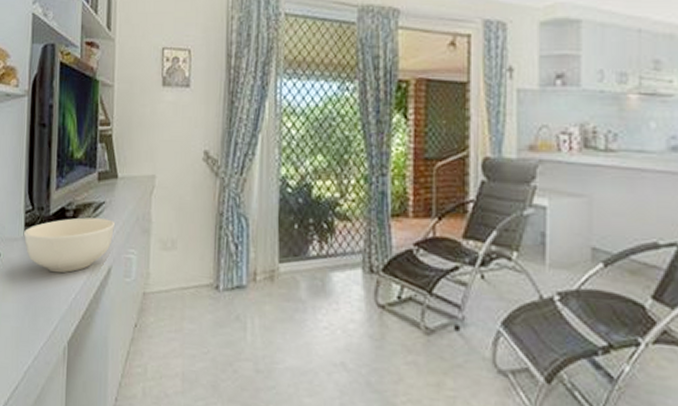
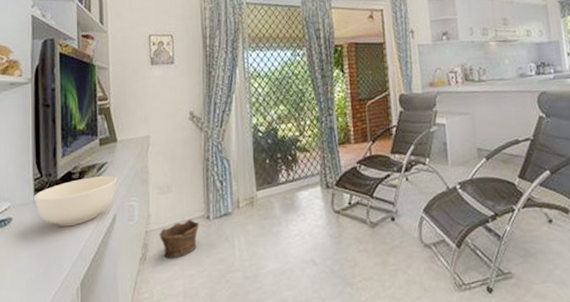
clay pot: none [158,286,206,332] -> present [159,219,199,259]

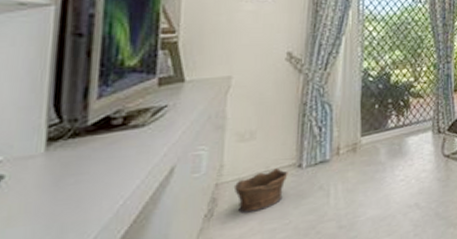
bowl: present [33,175,118,227] -> none [44,121,181,184]

